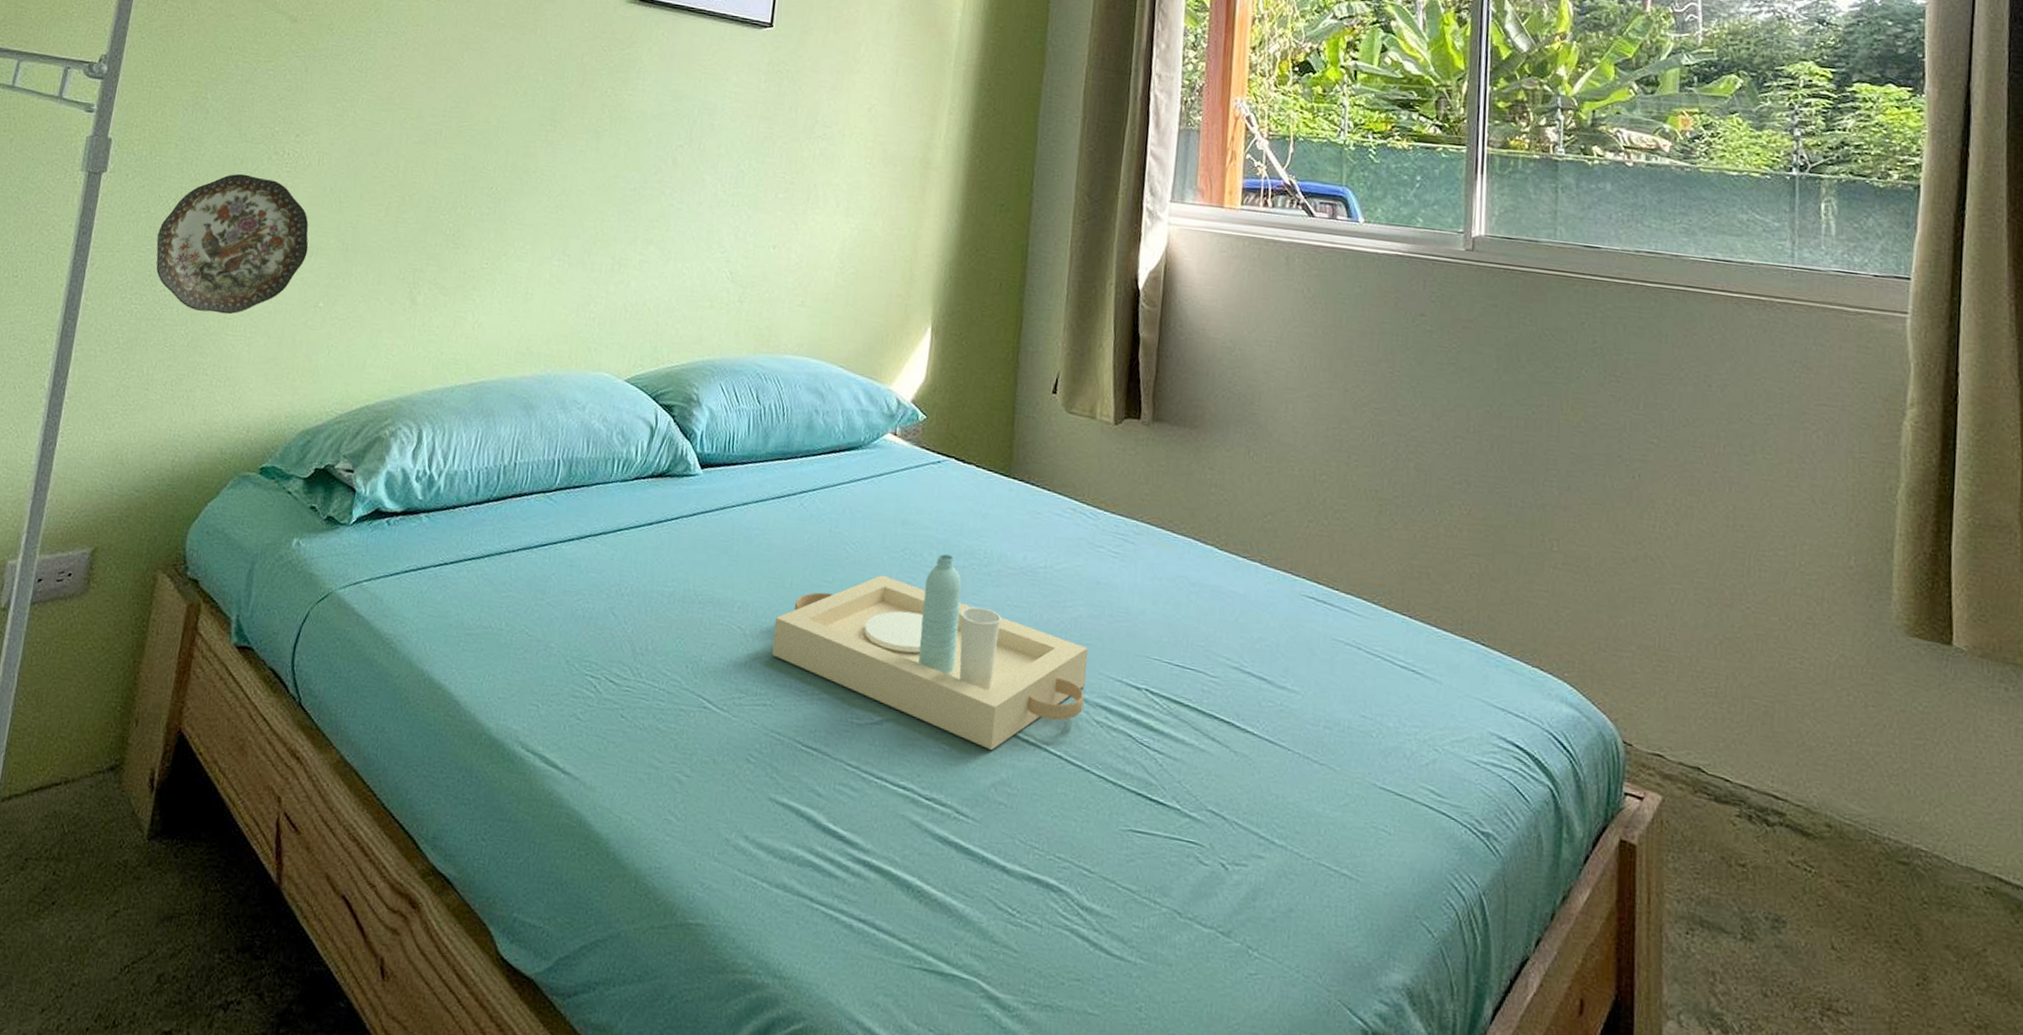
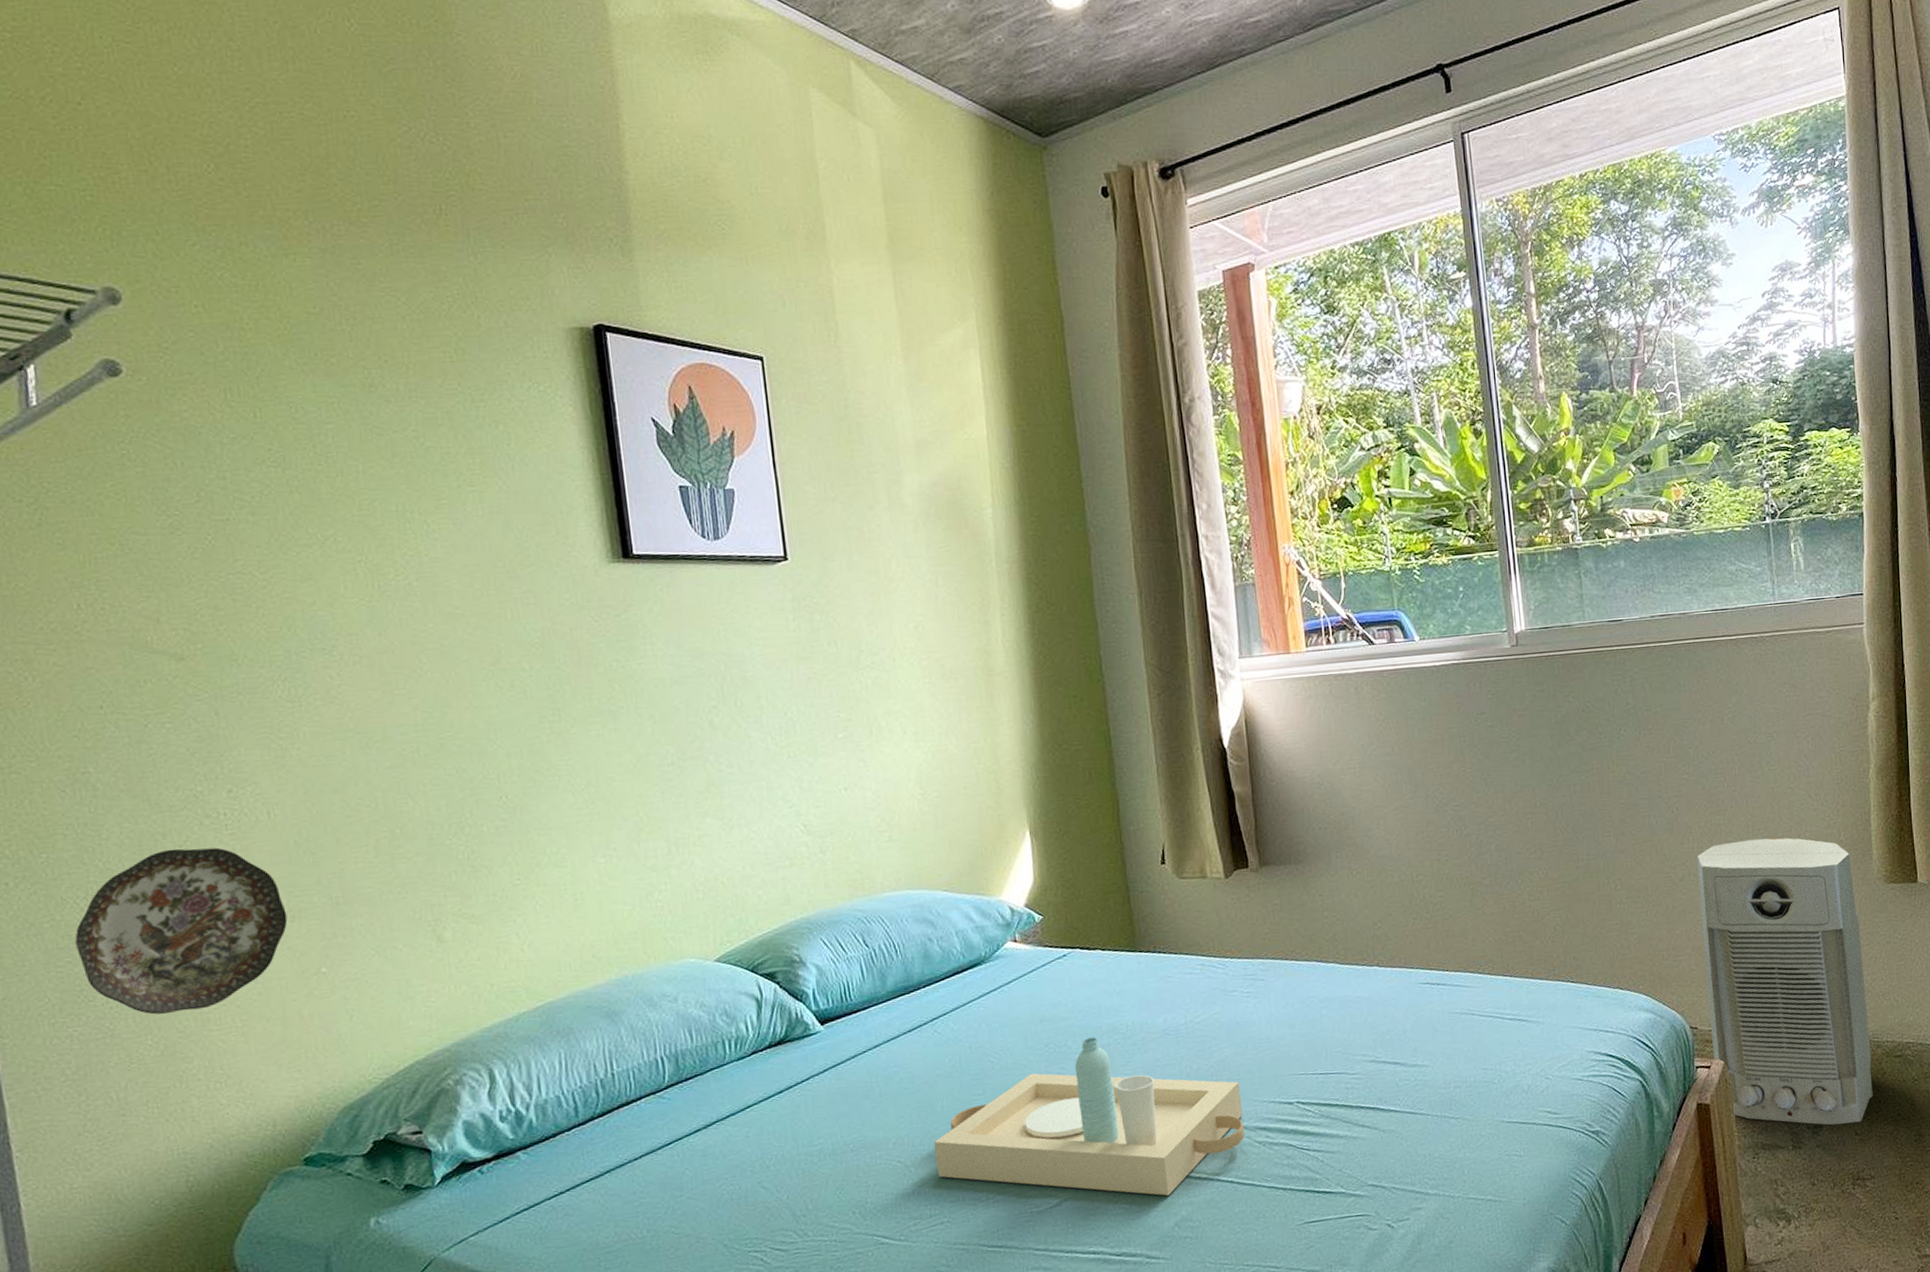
air purifier: none [1648,529,1866,934] -> present [1697,837,1873,1126]

